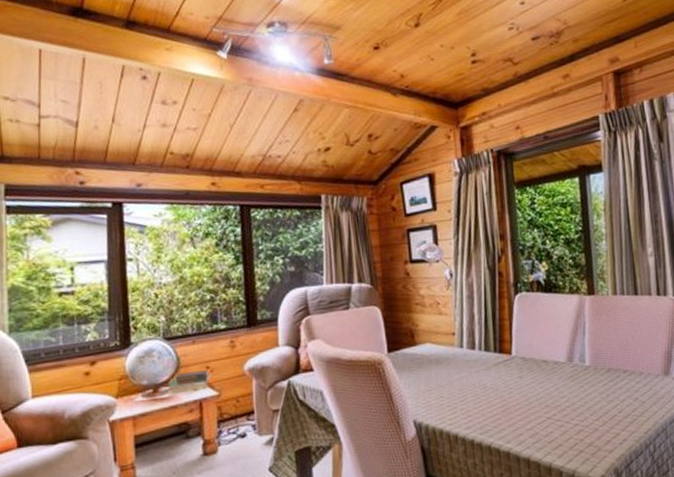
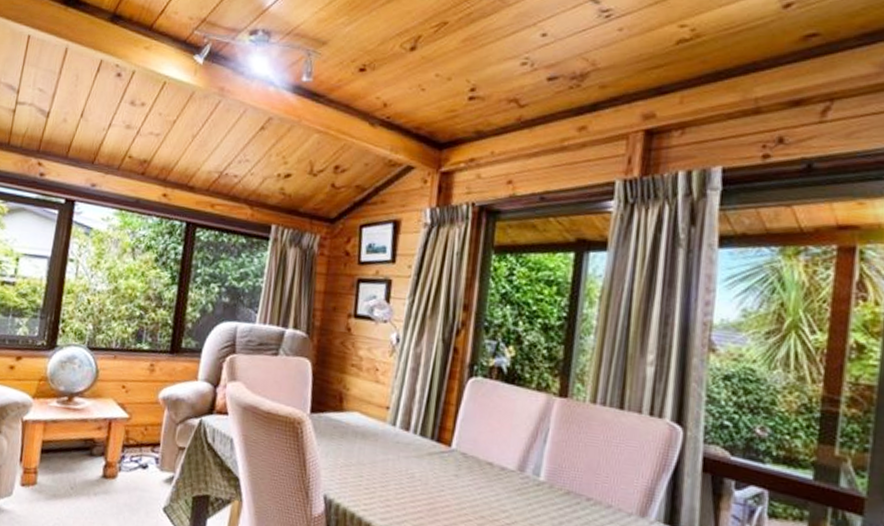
books: present [167,370,212,395] -> none [80,387,126,409]

